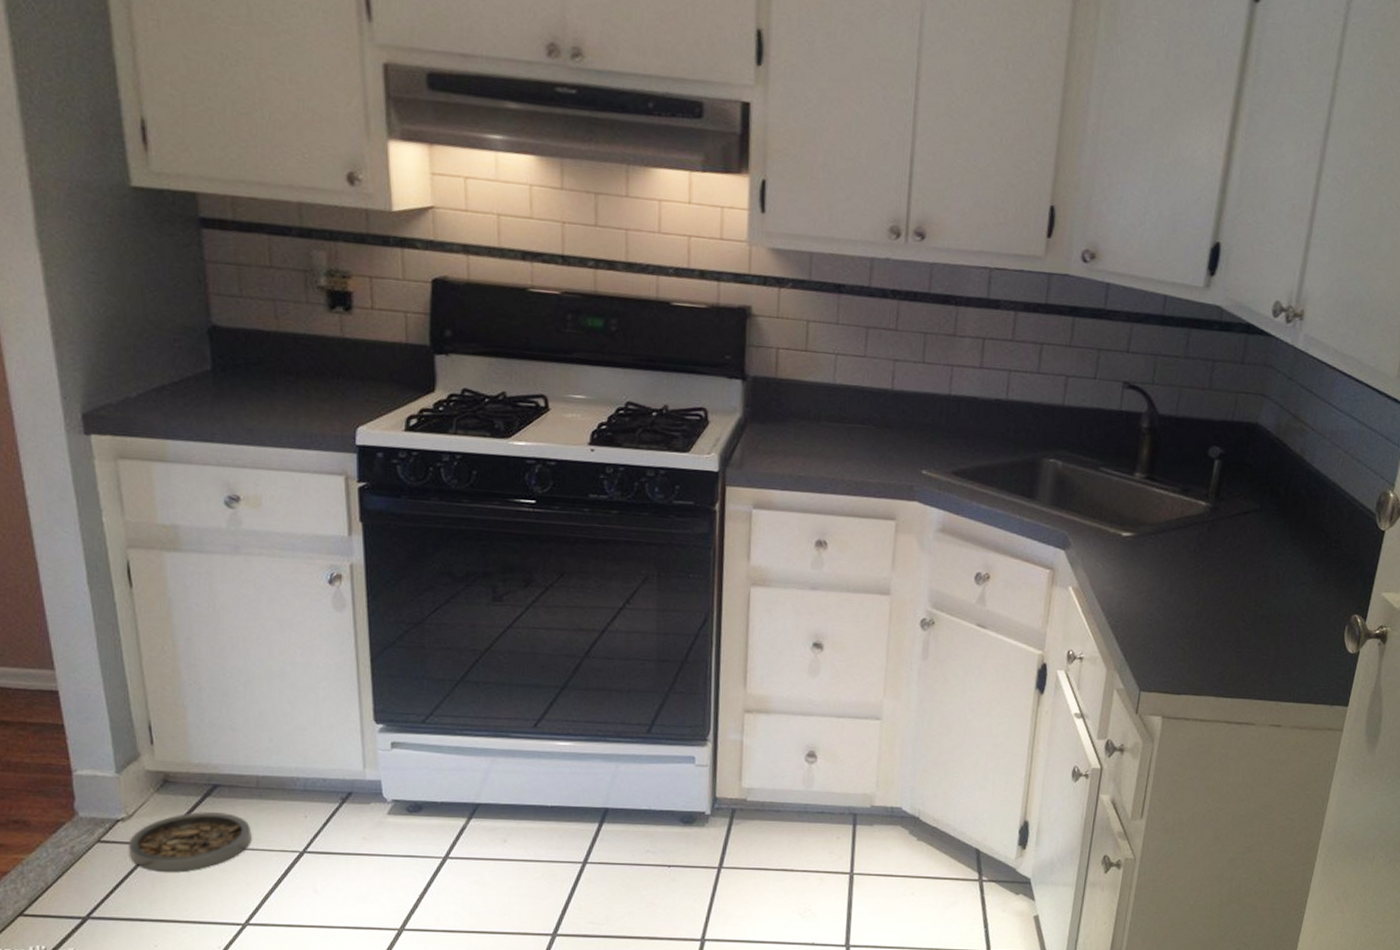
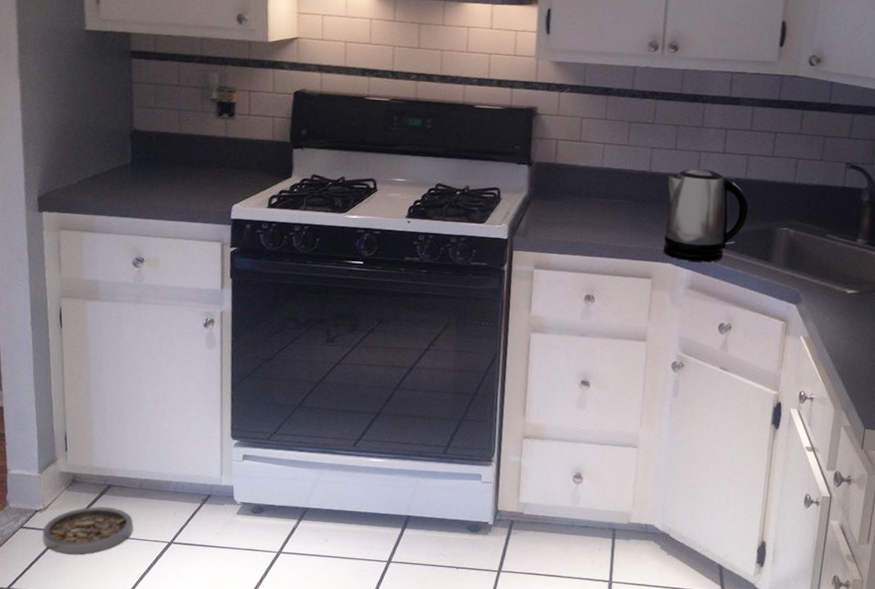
kettle: none [909,386,1010,501] -> present [663,168,748,263]

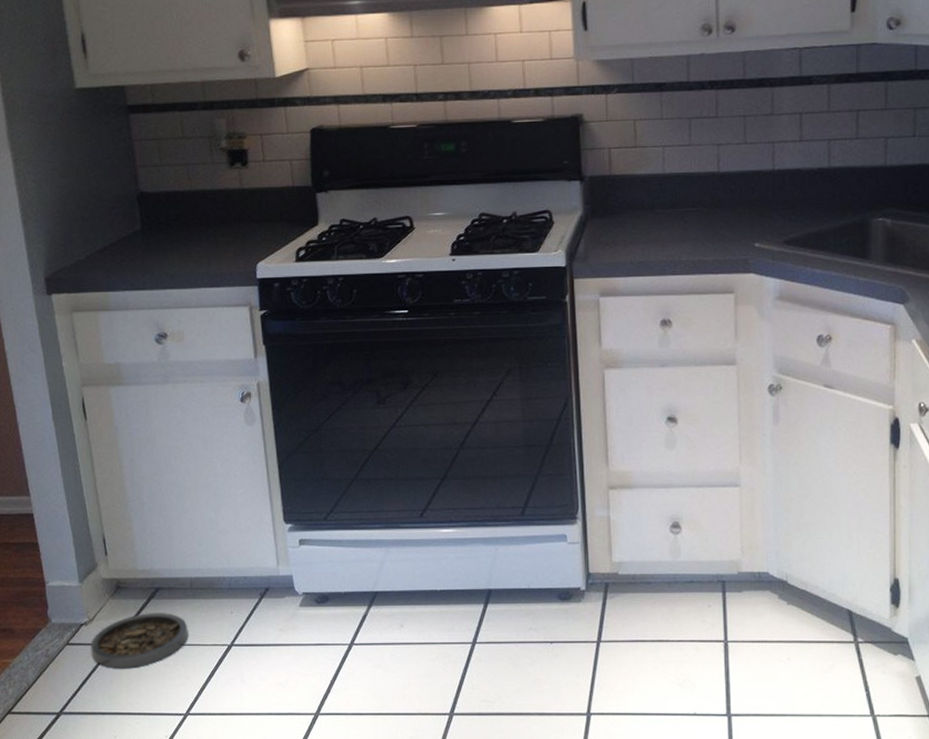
kettle: present [663,168,748,263] -> none [739,162,836,268]

